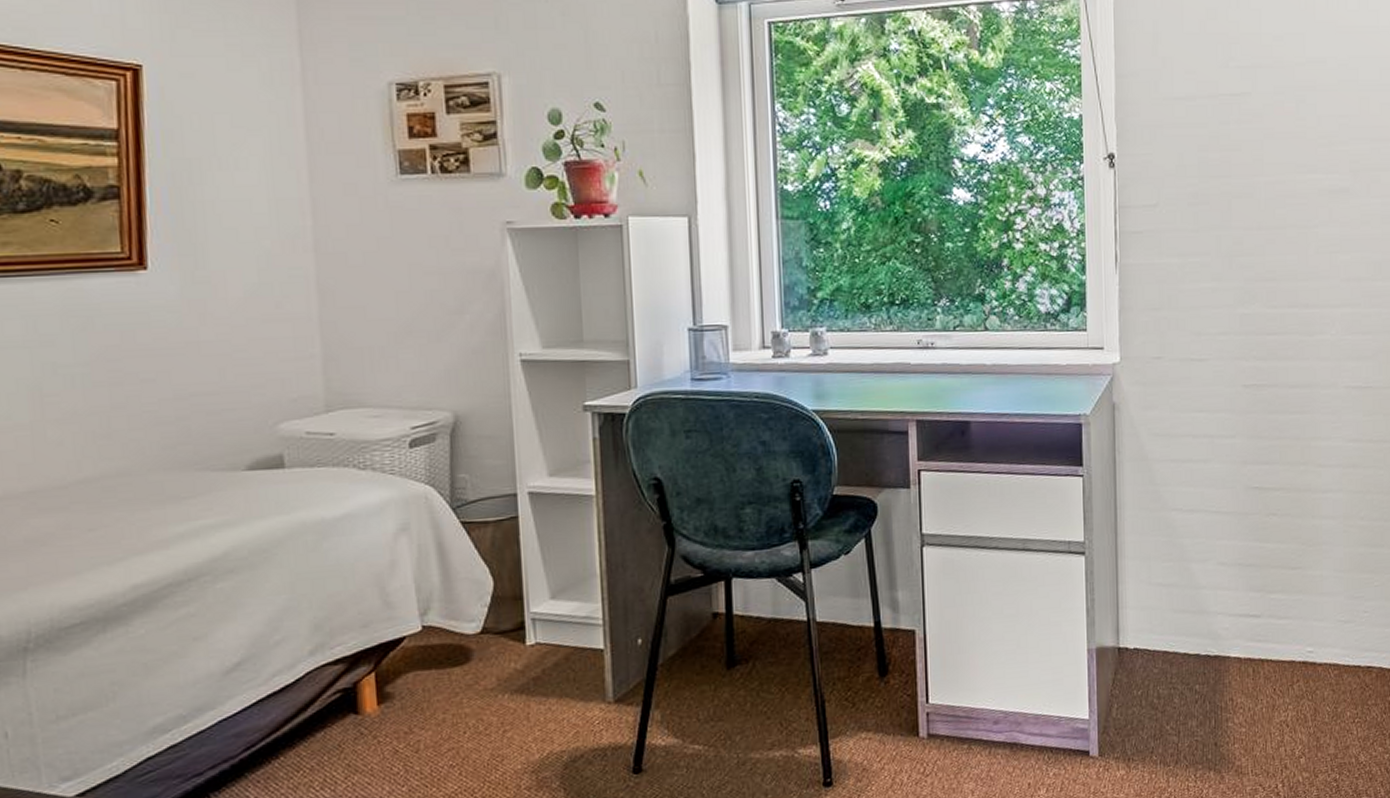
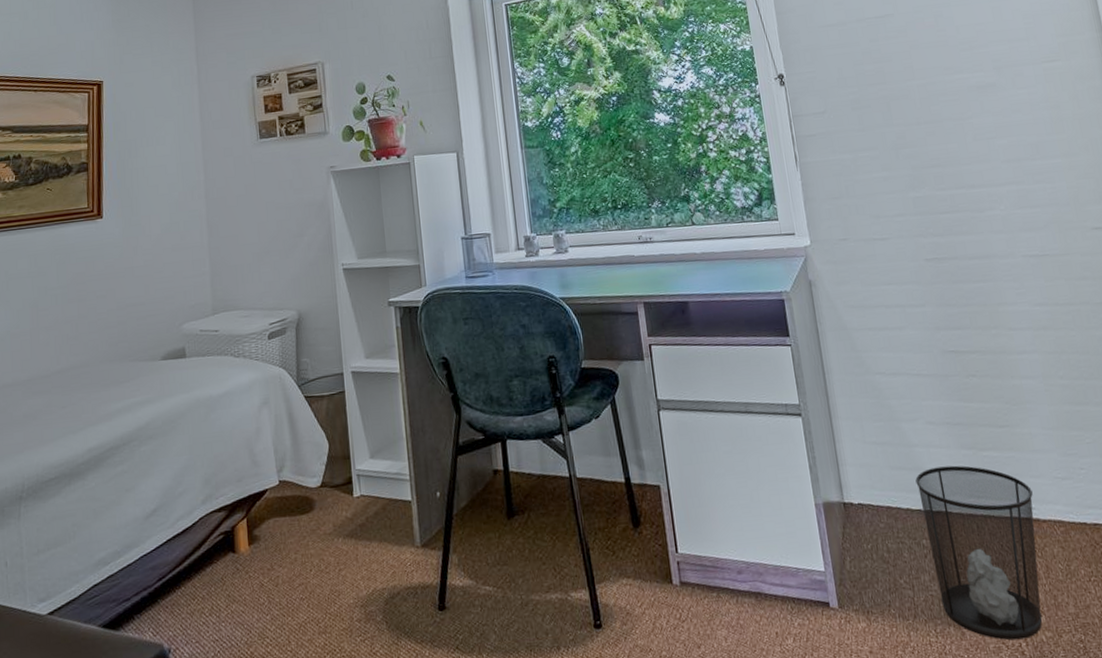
waste bin: none [1197,608,1313,782] -> present [915,465,1043,640]

